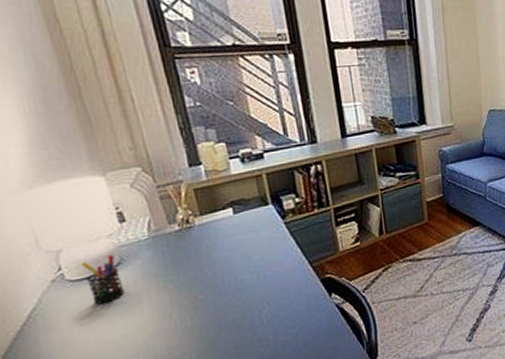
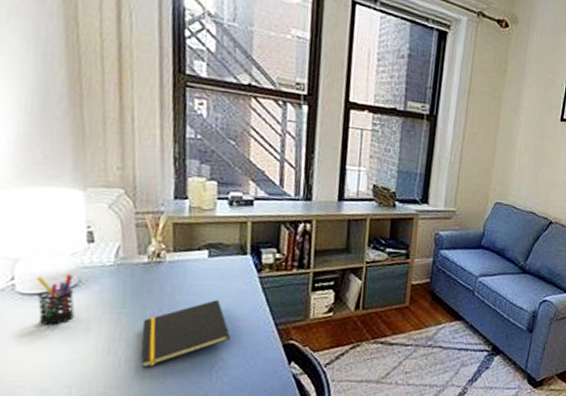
notepad: none [187,251,271,325] -> present [141,300,230,368]

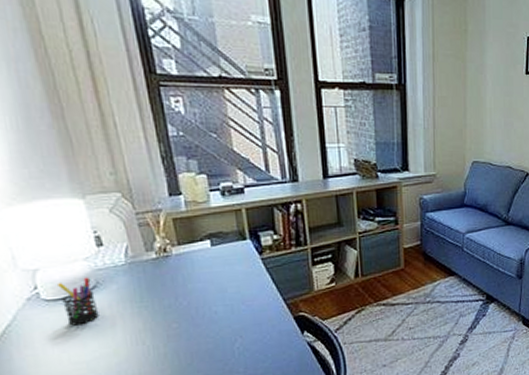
notepad: present [141,300,230,368] -> none [162,284,245,353]

